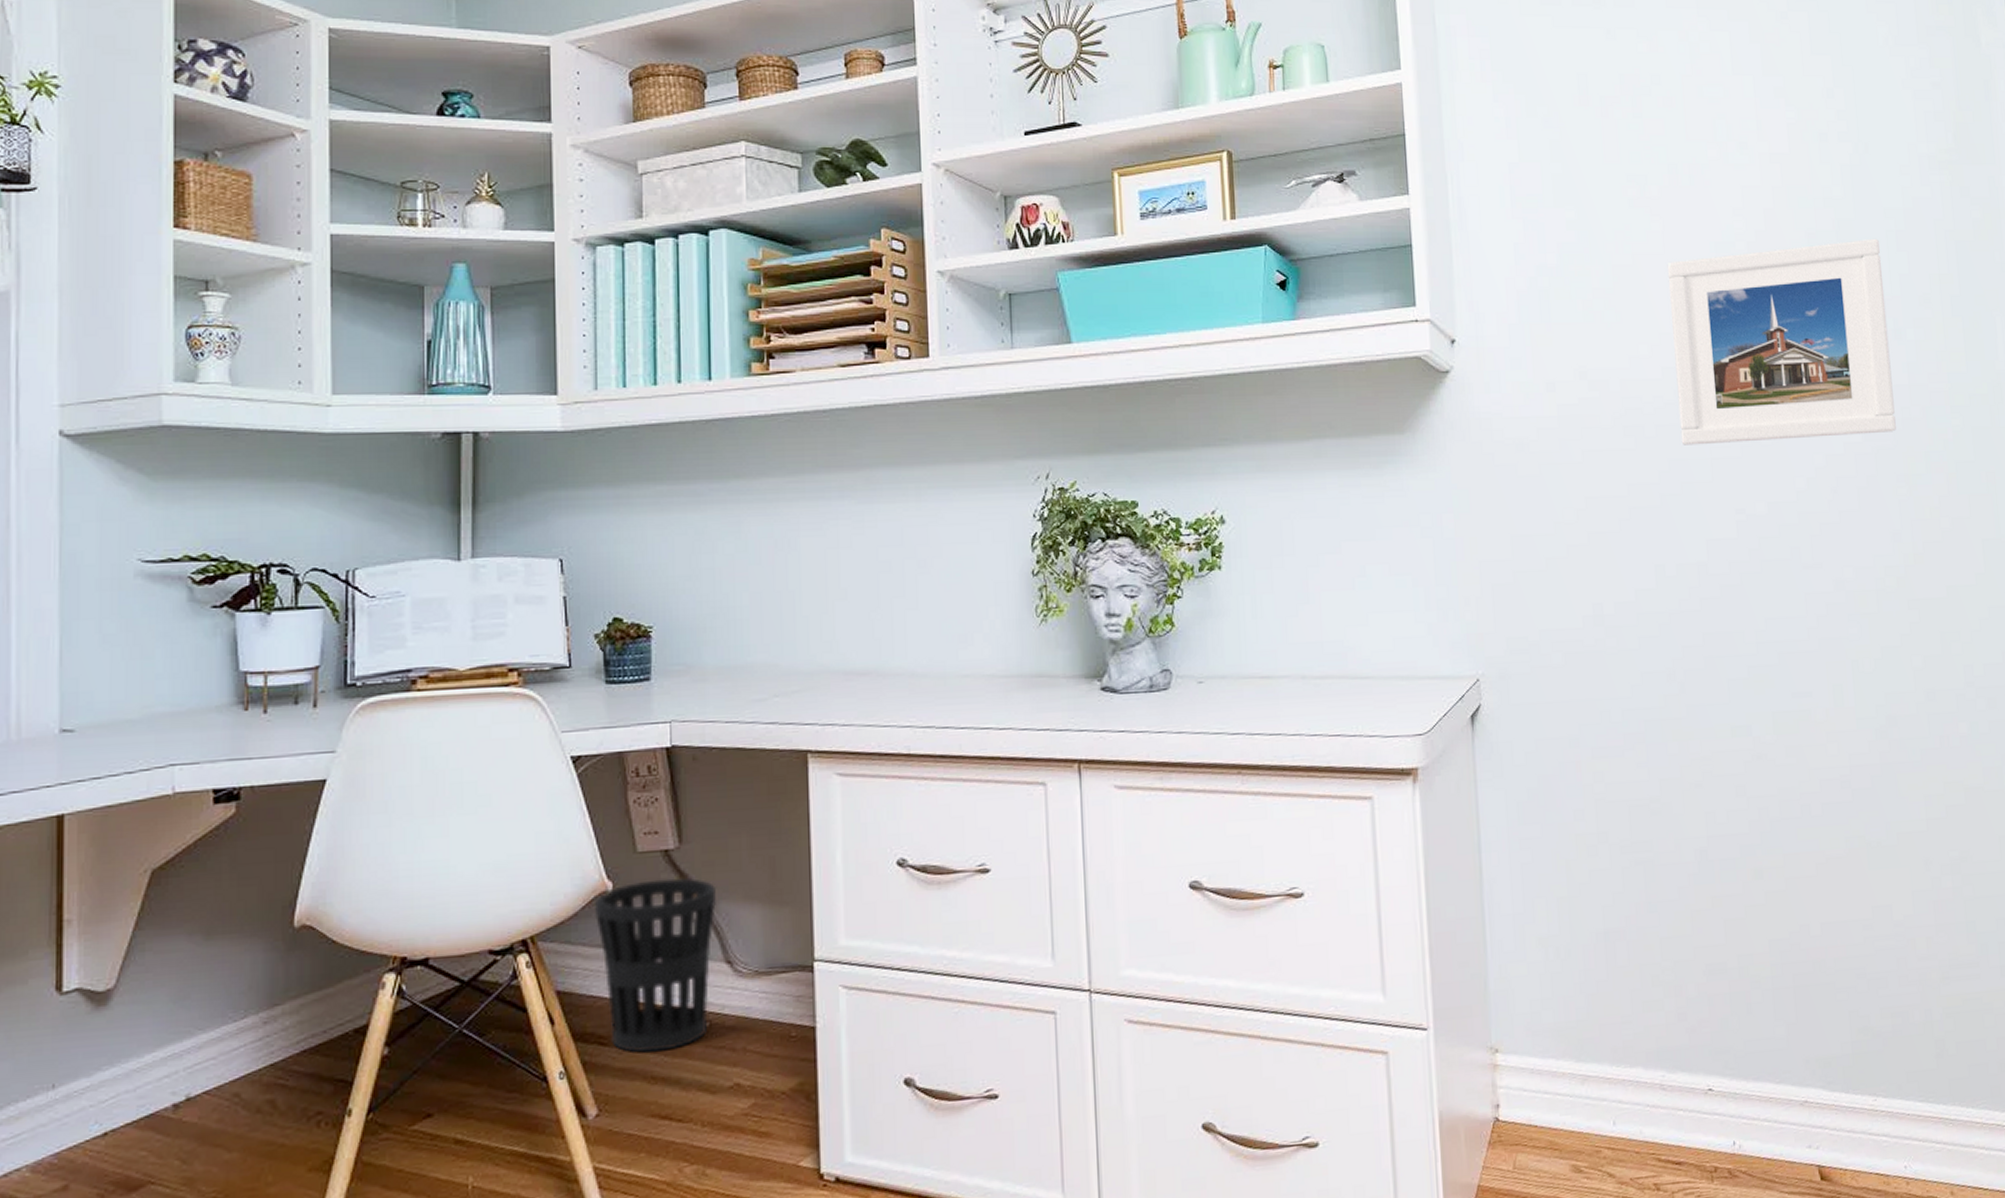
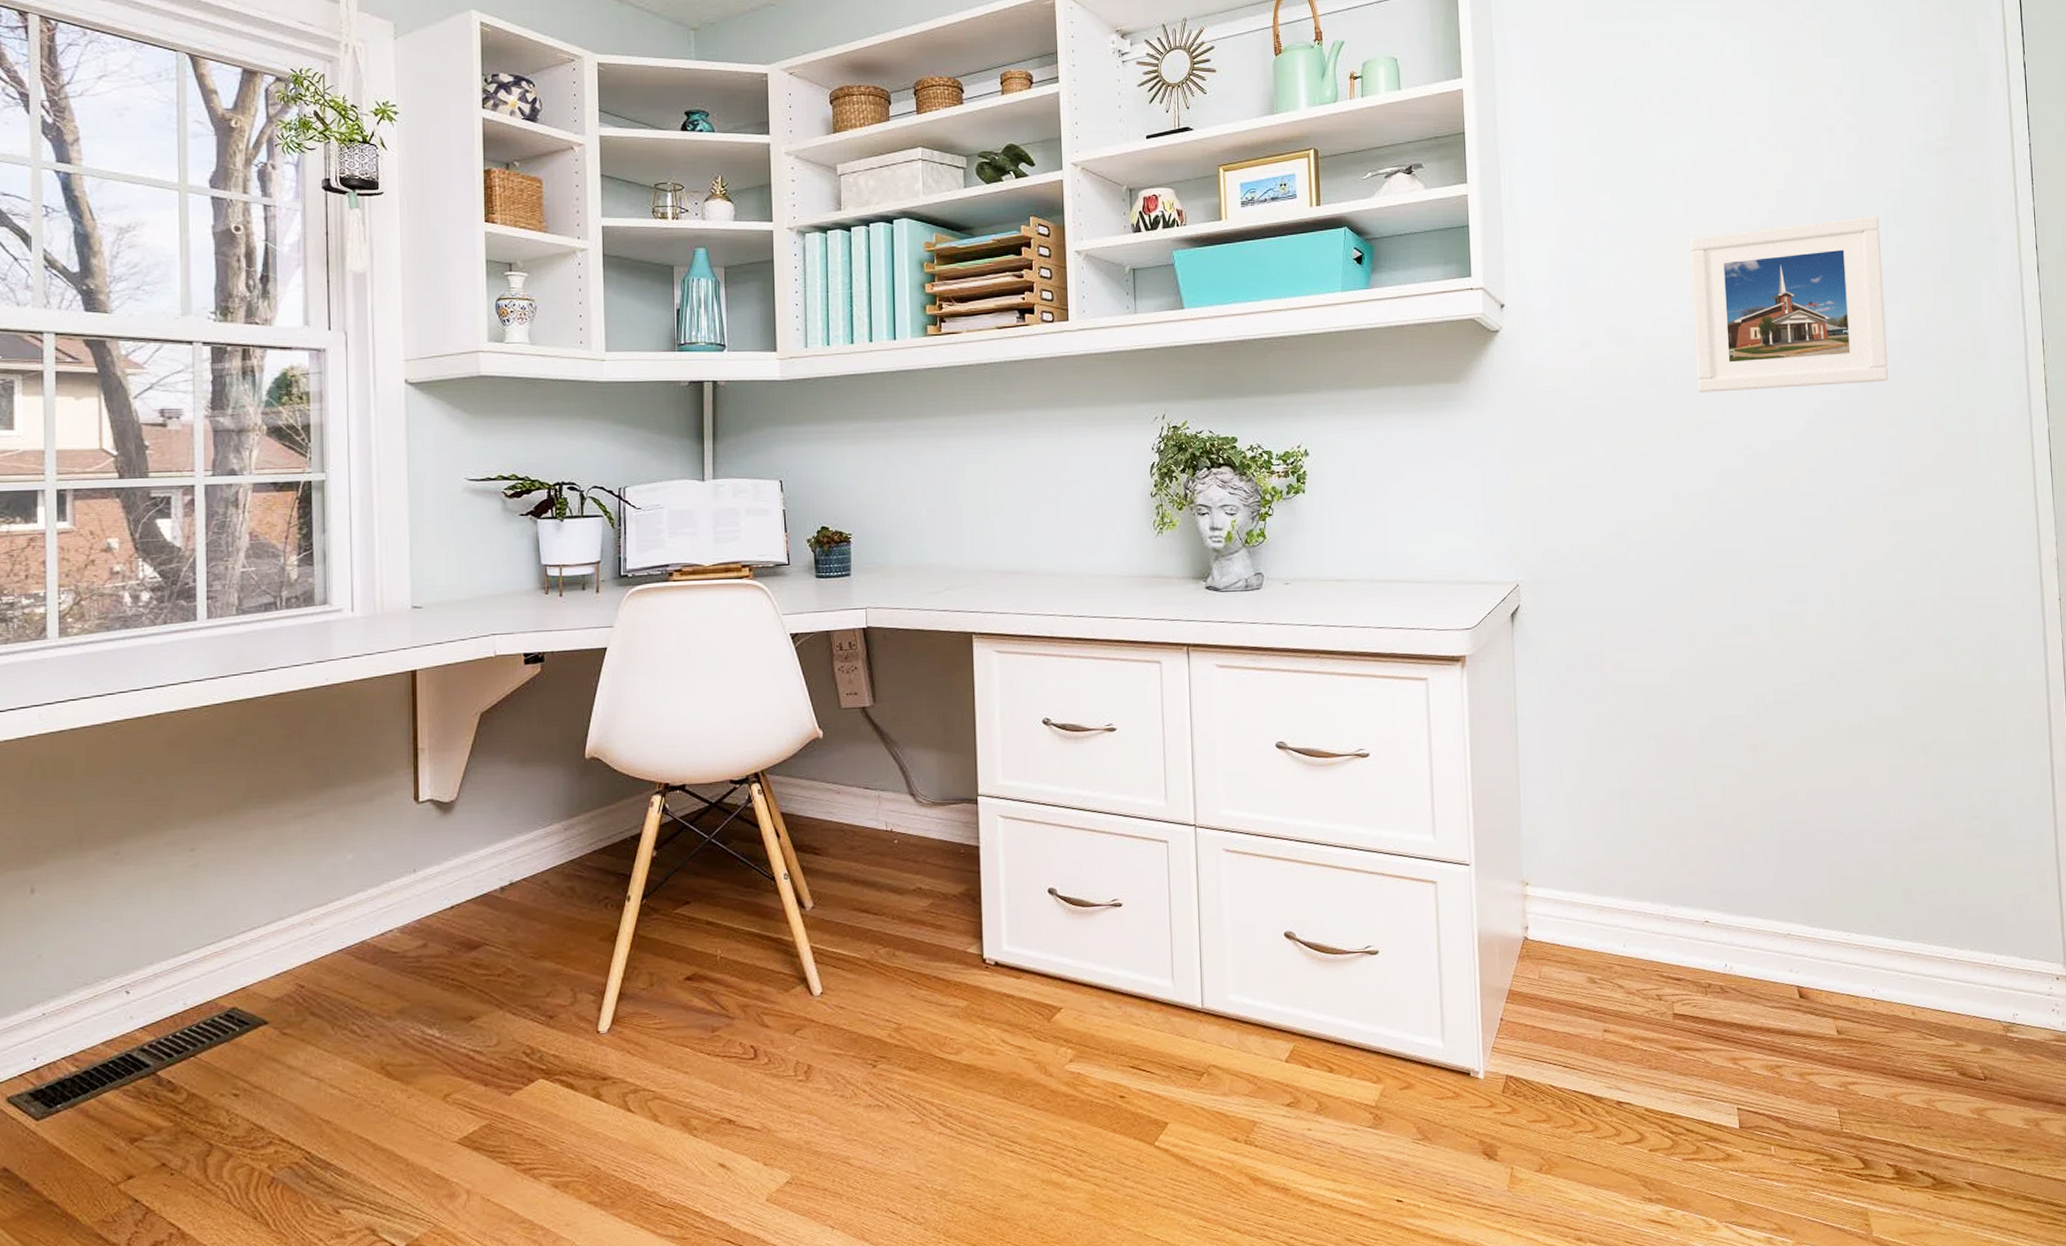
wastebasket: present [595,878,717,1053] -> none [810,729,903,861]

